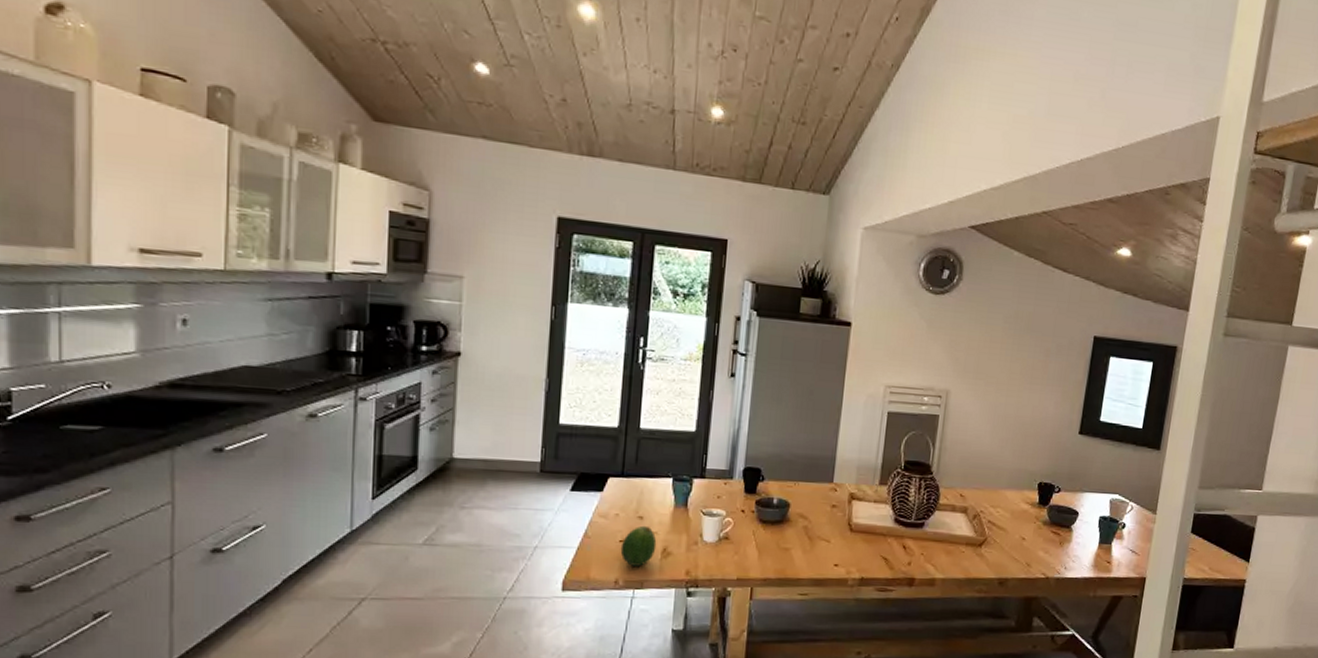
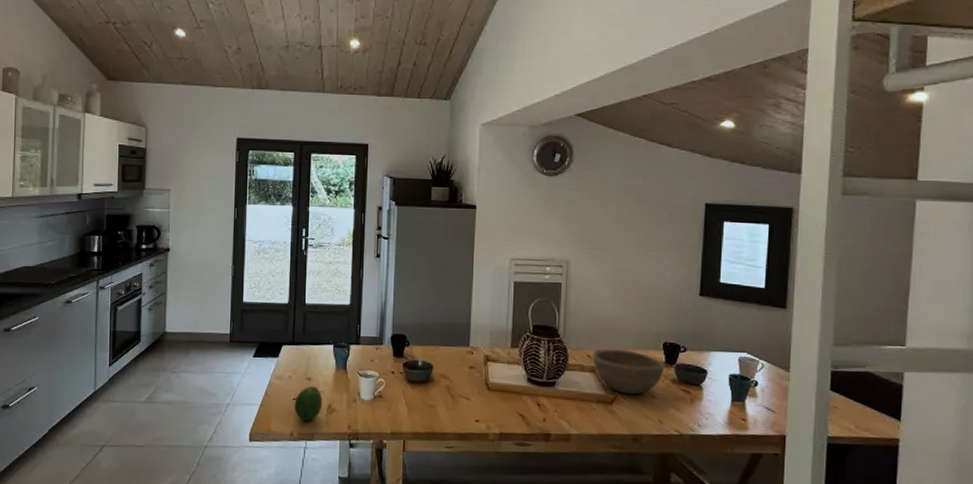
bowl: none [965,488,1038,537] -> present [593,349,665,395]

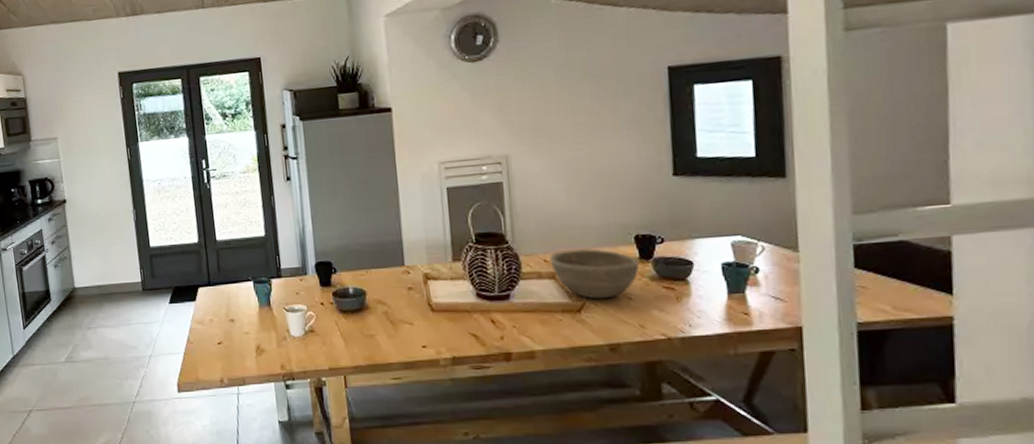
fruit: present [294,385,323,421] -> none [219,327,251,365]

